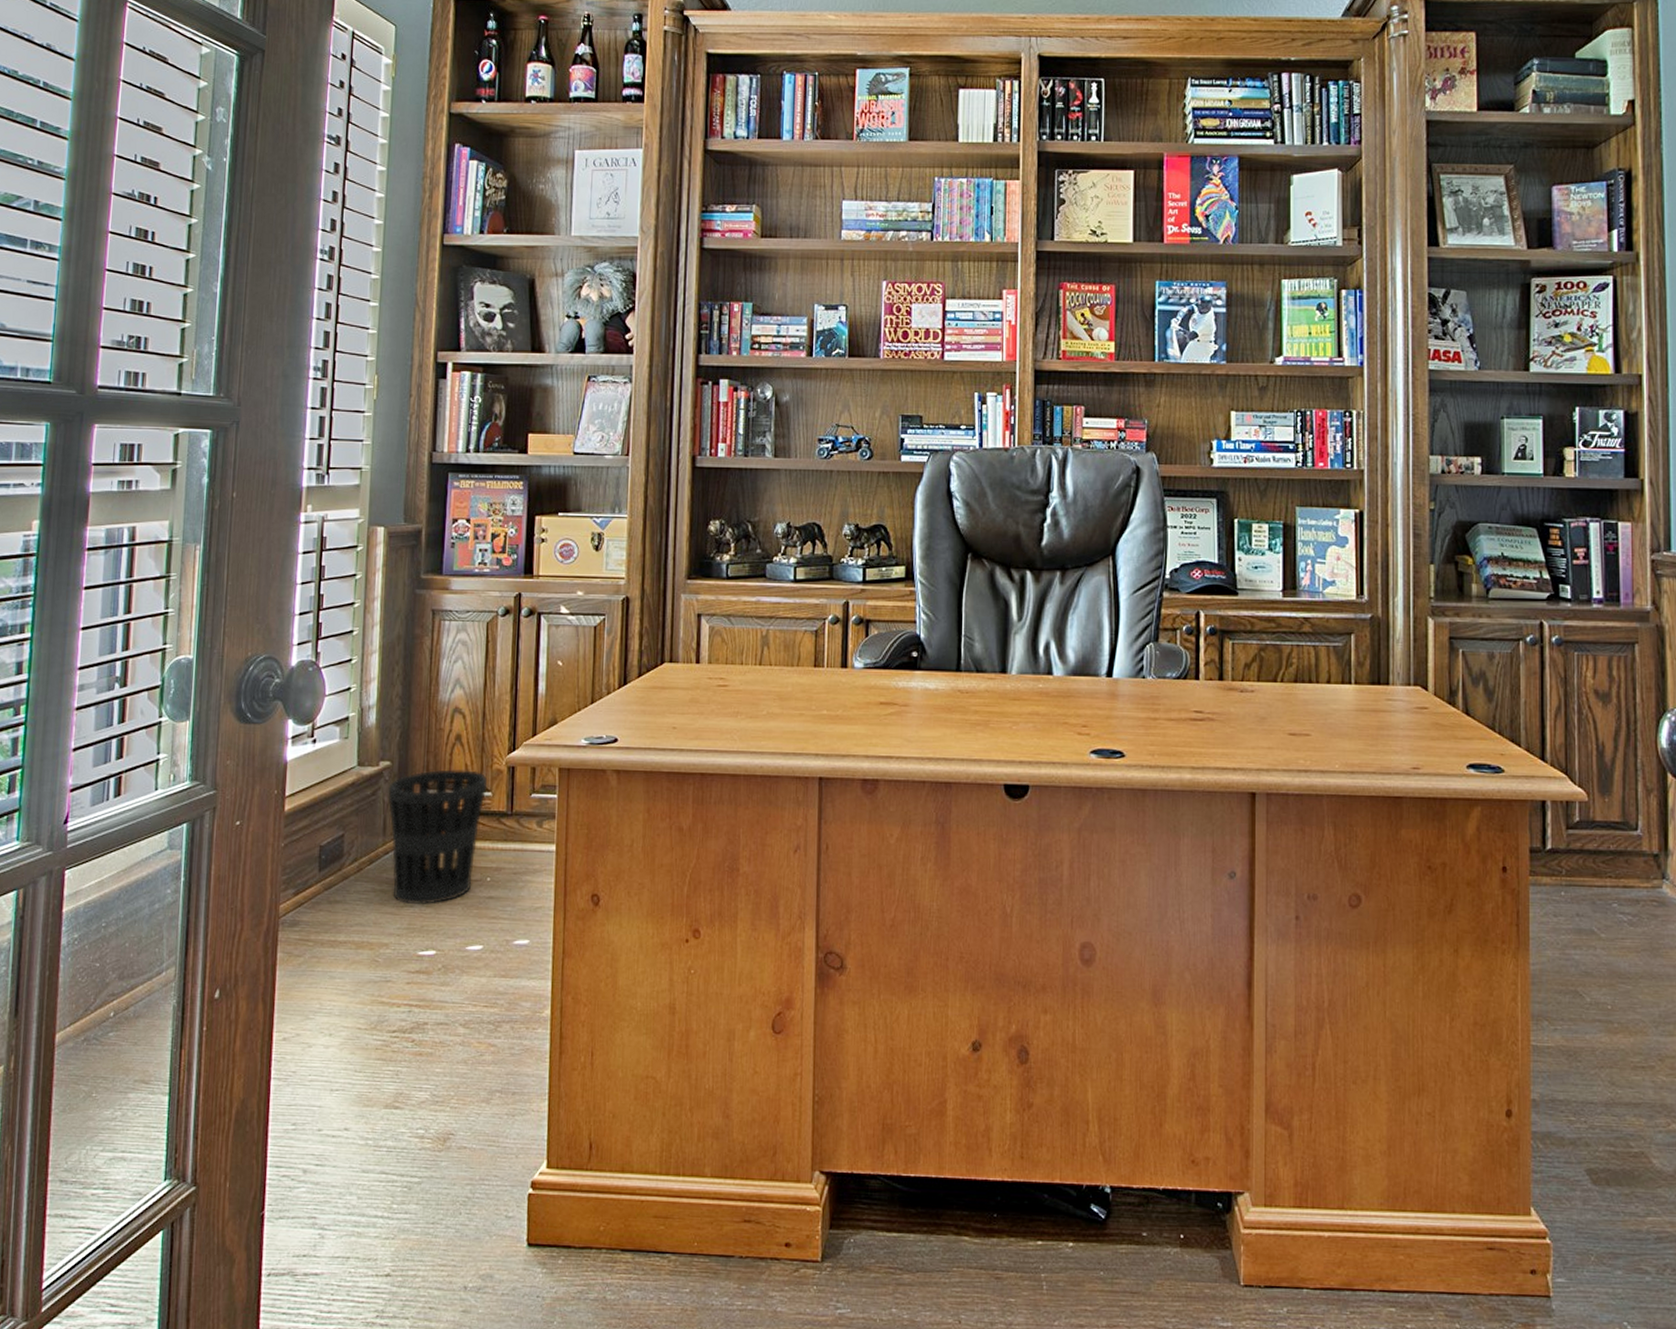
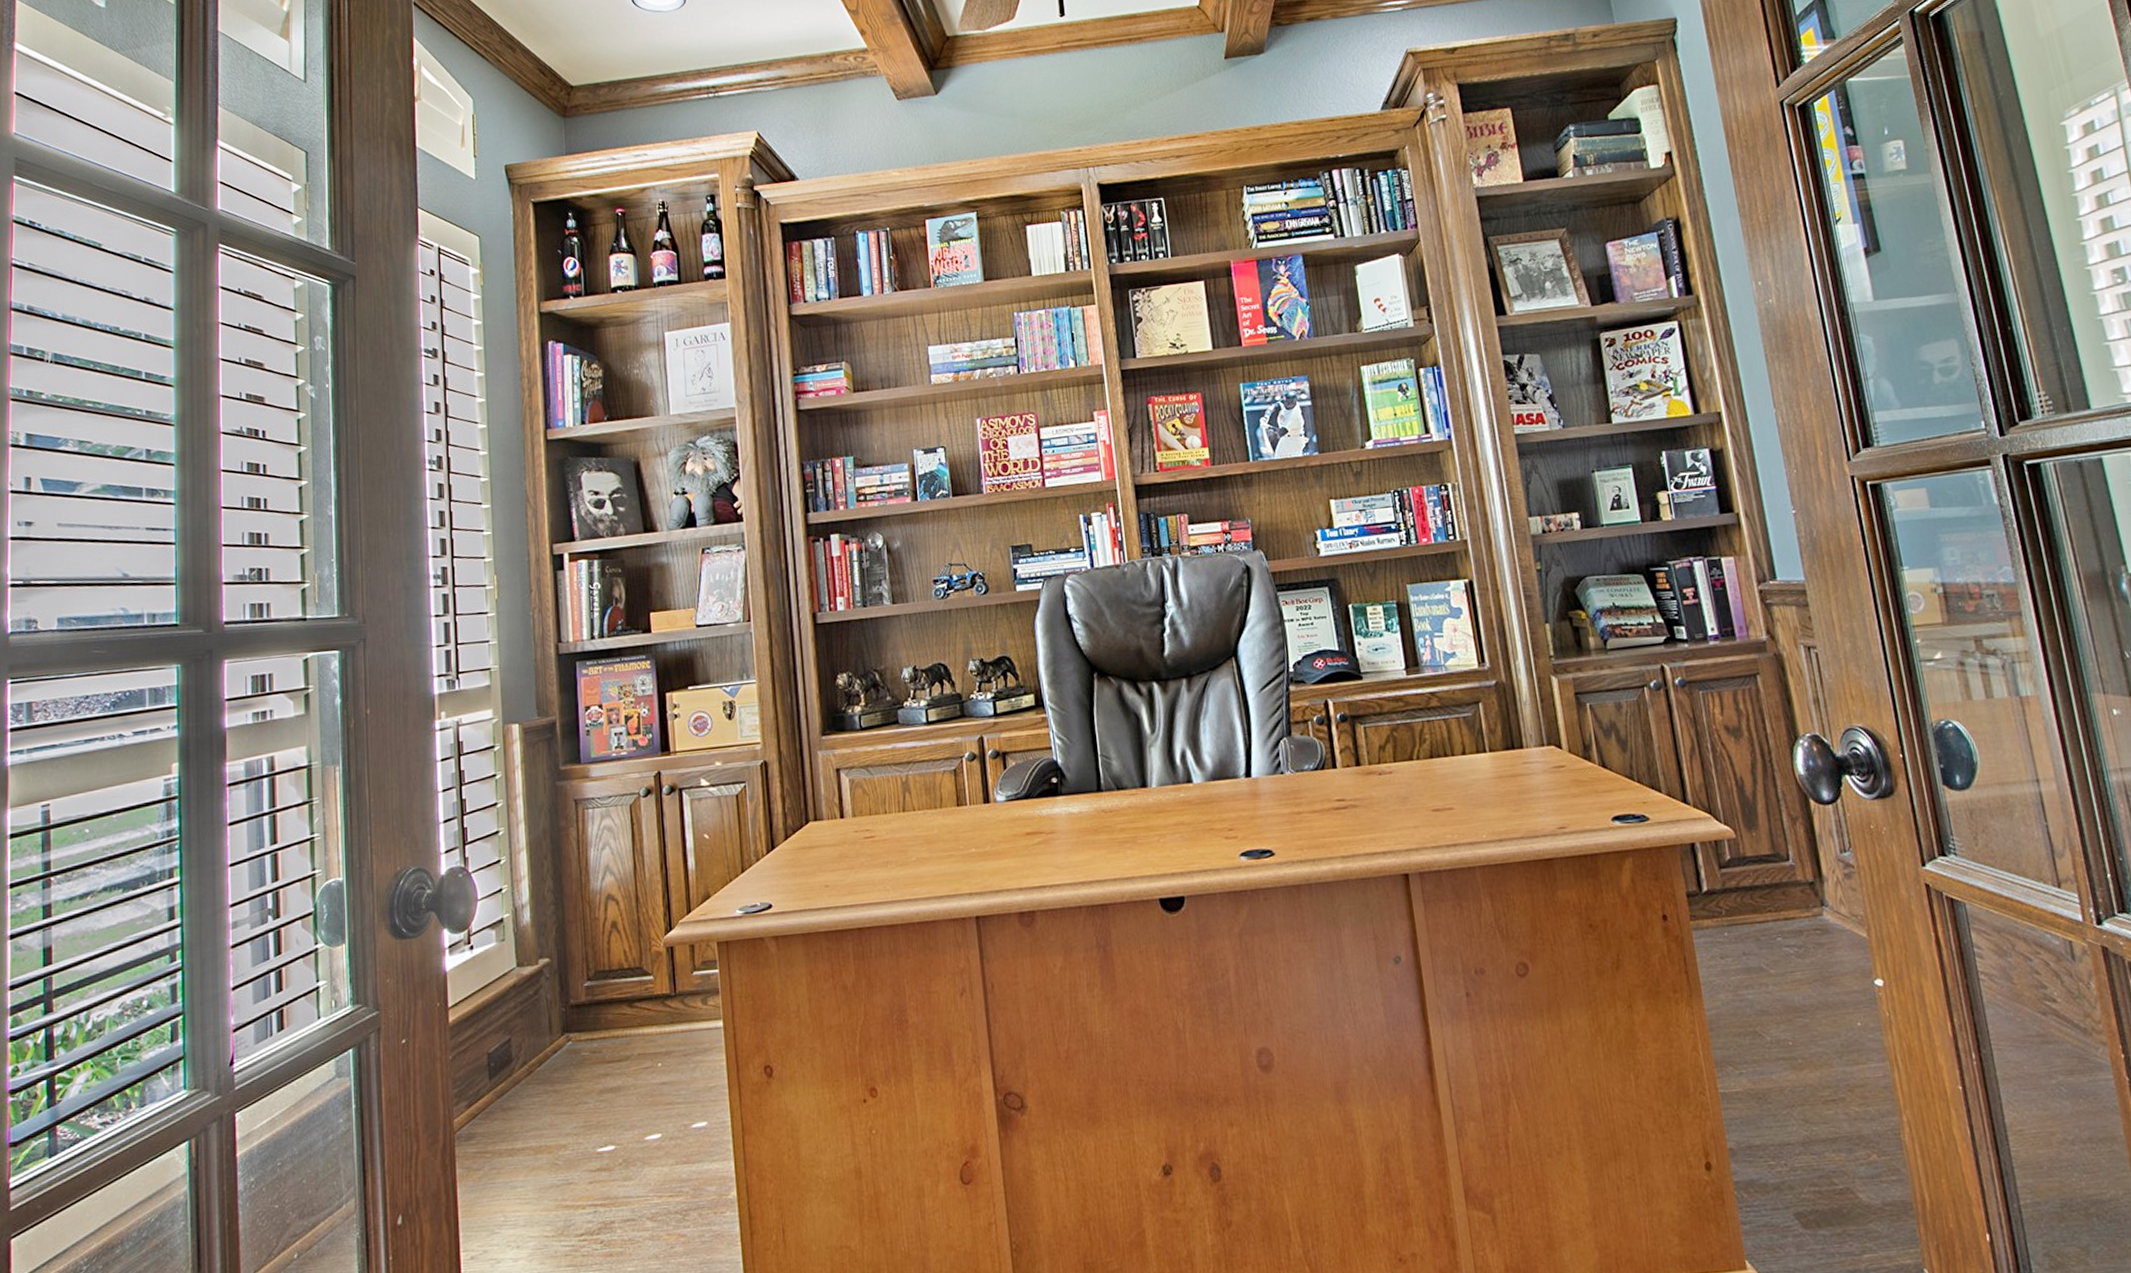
wastebasket: present [388,769,488,906] -> none [550,955,648,1101]

